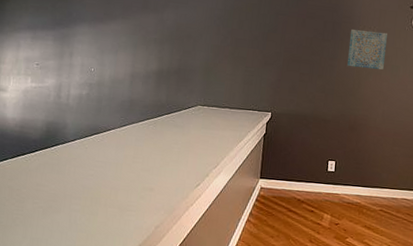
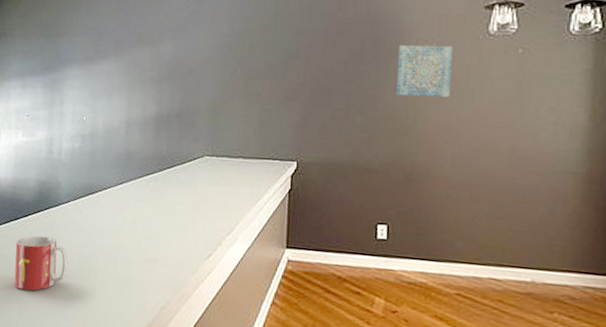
mug: none [19,169,73,217] -> present [14,235,68,291]

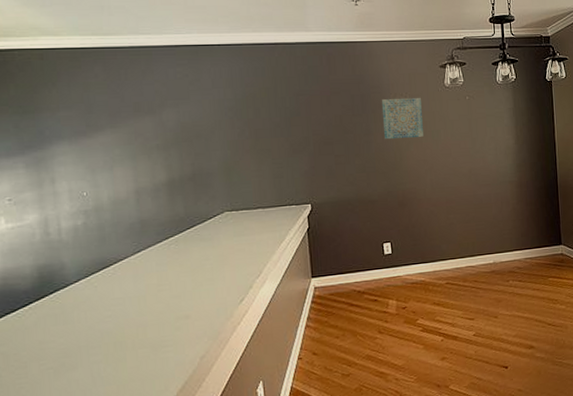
mug: present [14,235,68,291] -> none [17,320,89,383]

